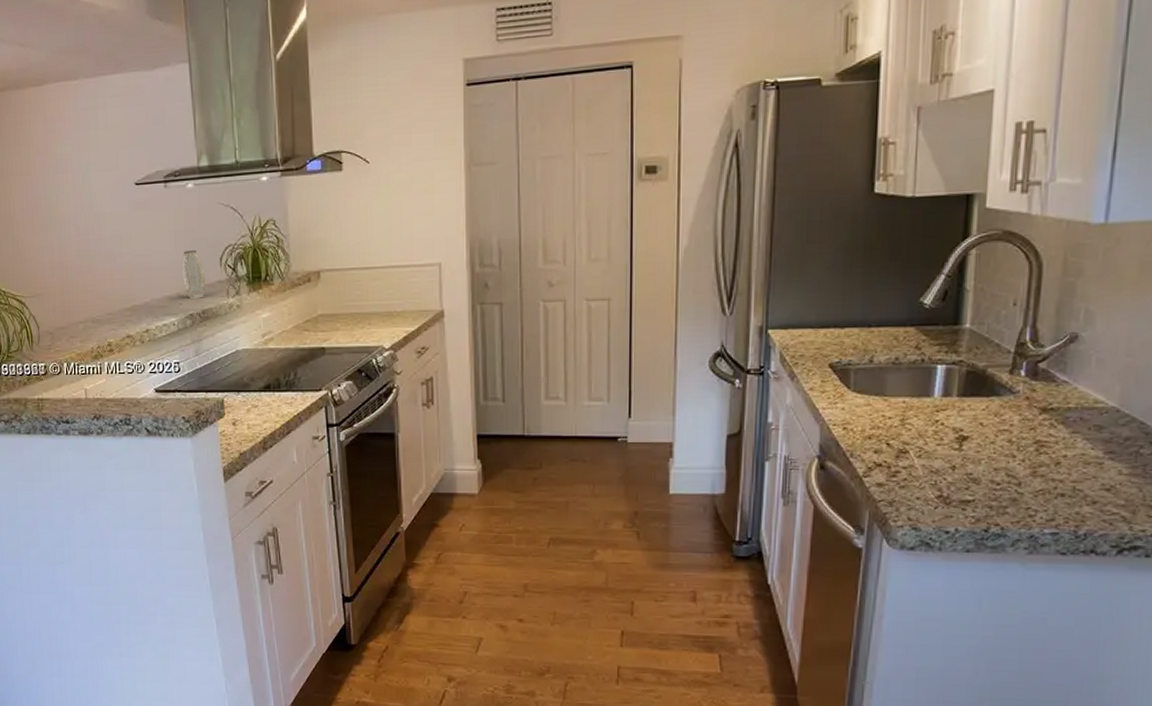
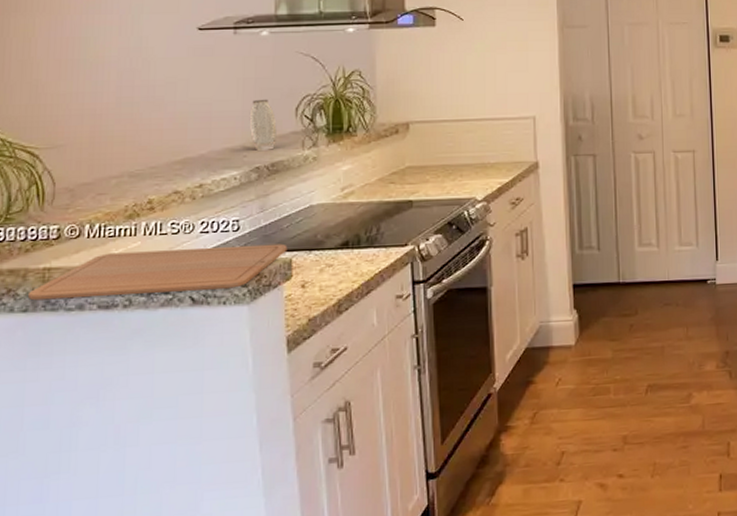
chopping board: none [30,385,220,425] -> present [29,243,288,301]

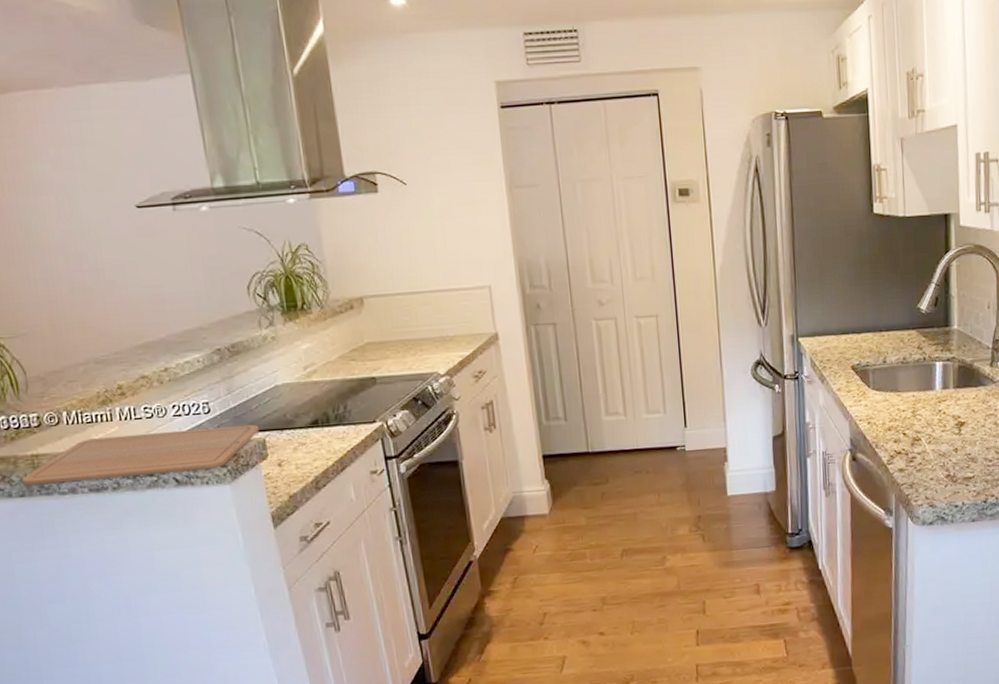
vase: present [249,99,277,152] -> none [201,278,233,333]

